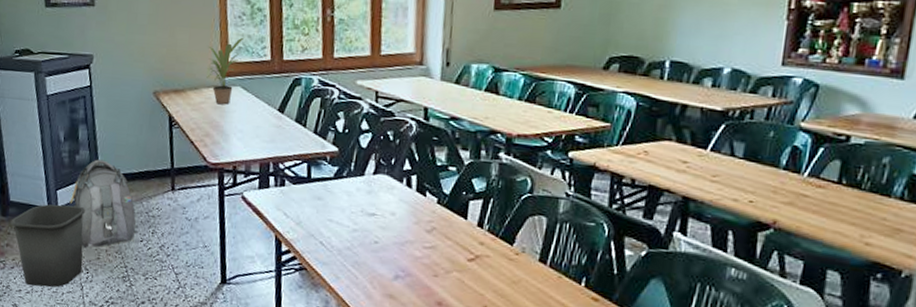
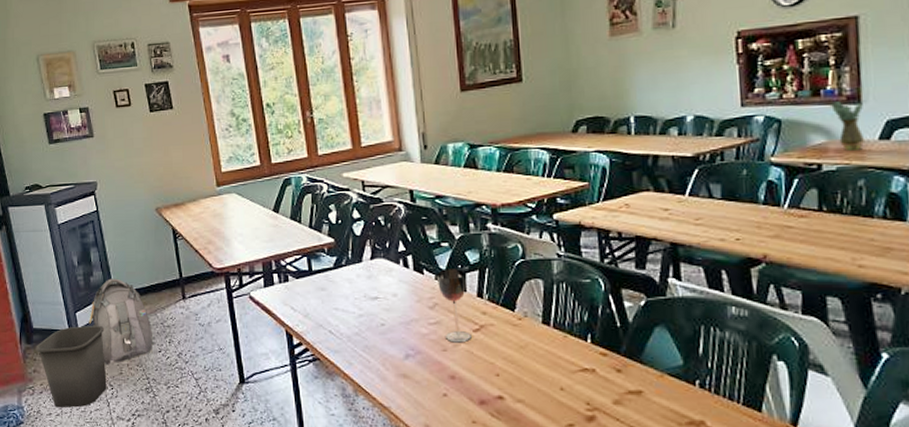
potted plant: present [207,37,245,105] -> none [201,147,237,213]
wineglass: none [438,193,469,271] -> present [436,269,471,343]
vase: none [871,71,905,127] -> present [829,100,864,151]

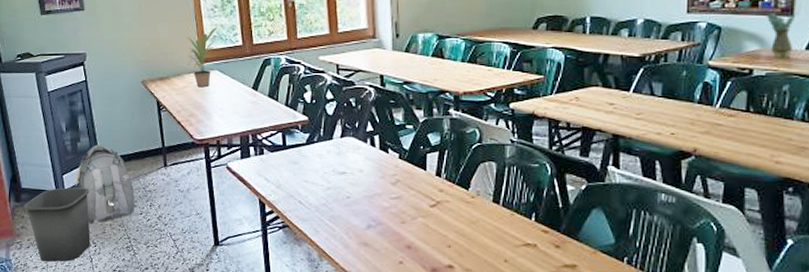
potted plant: none [201,147,237,213] -> present [187,27,220,88]
wineglass: present [436,269,471,343] -> none [399,149,428,217]

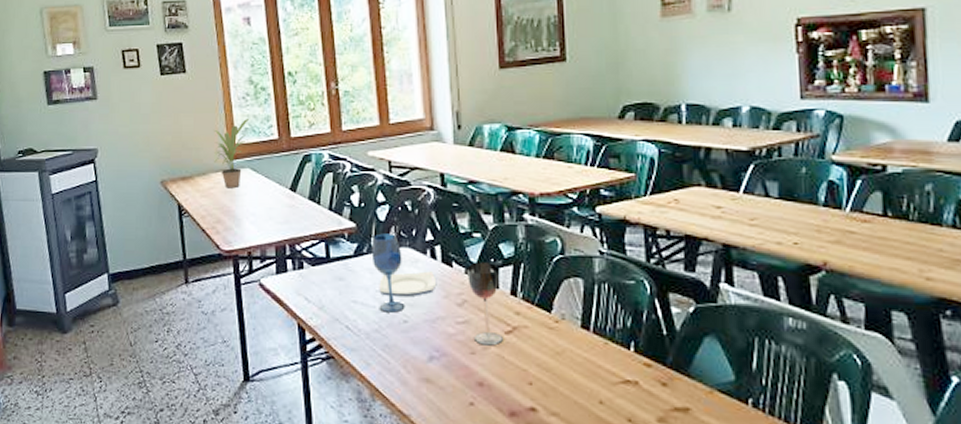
waste bin: present [24,187,91,262] -> none [17,308,96,401]
backpack: present [75,144,136,225] -> none [79,256,150,355]
wineglass: none [321,125,349,190] -> present [371,233,405,313]
plate: none [327,156,374,178] -> present [379,271,435,297]
wineglass: none [399,149,428,217] -> present [466,262,503,346]
vase: present [765,11,795,58] -> none [894,97,932,152]

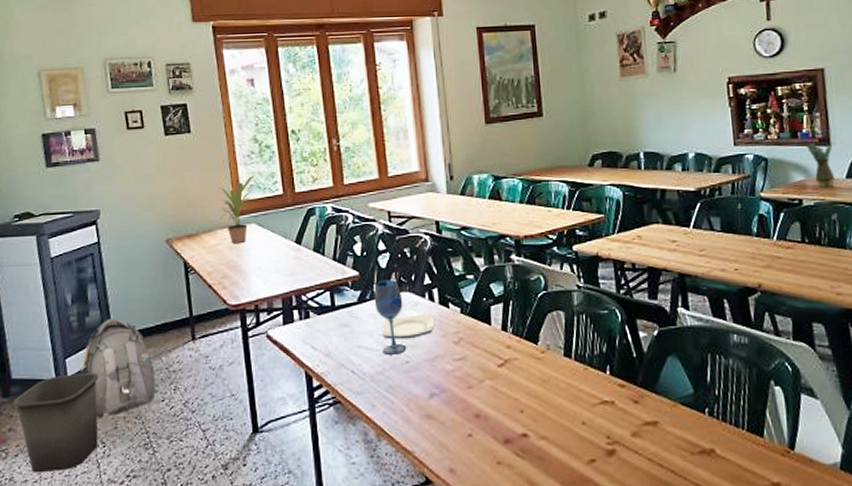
waste bin: none [17,308,96,401] -> present [13,372,98,472]
backpack: none [79,256,150,355] -> present [80,318,156,419]
wineglass: present [466,262,503,346] -> none [461,301,496,379]
vase: none [894,97,932,152] -> present [805,142,835,187]

